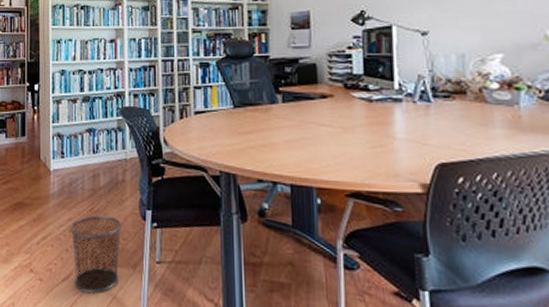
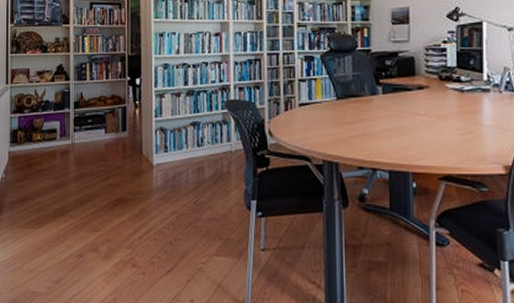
waste bin: present [70,215,122,294] -> none [174,207,227,284]

